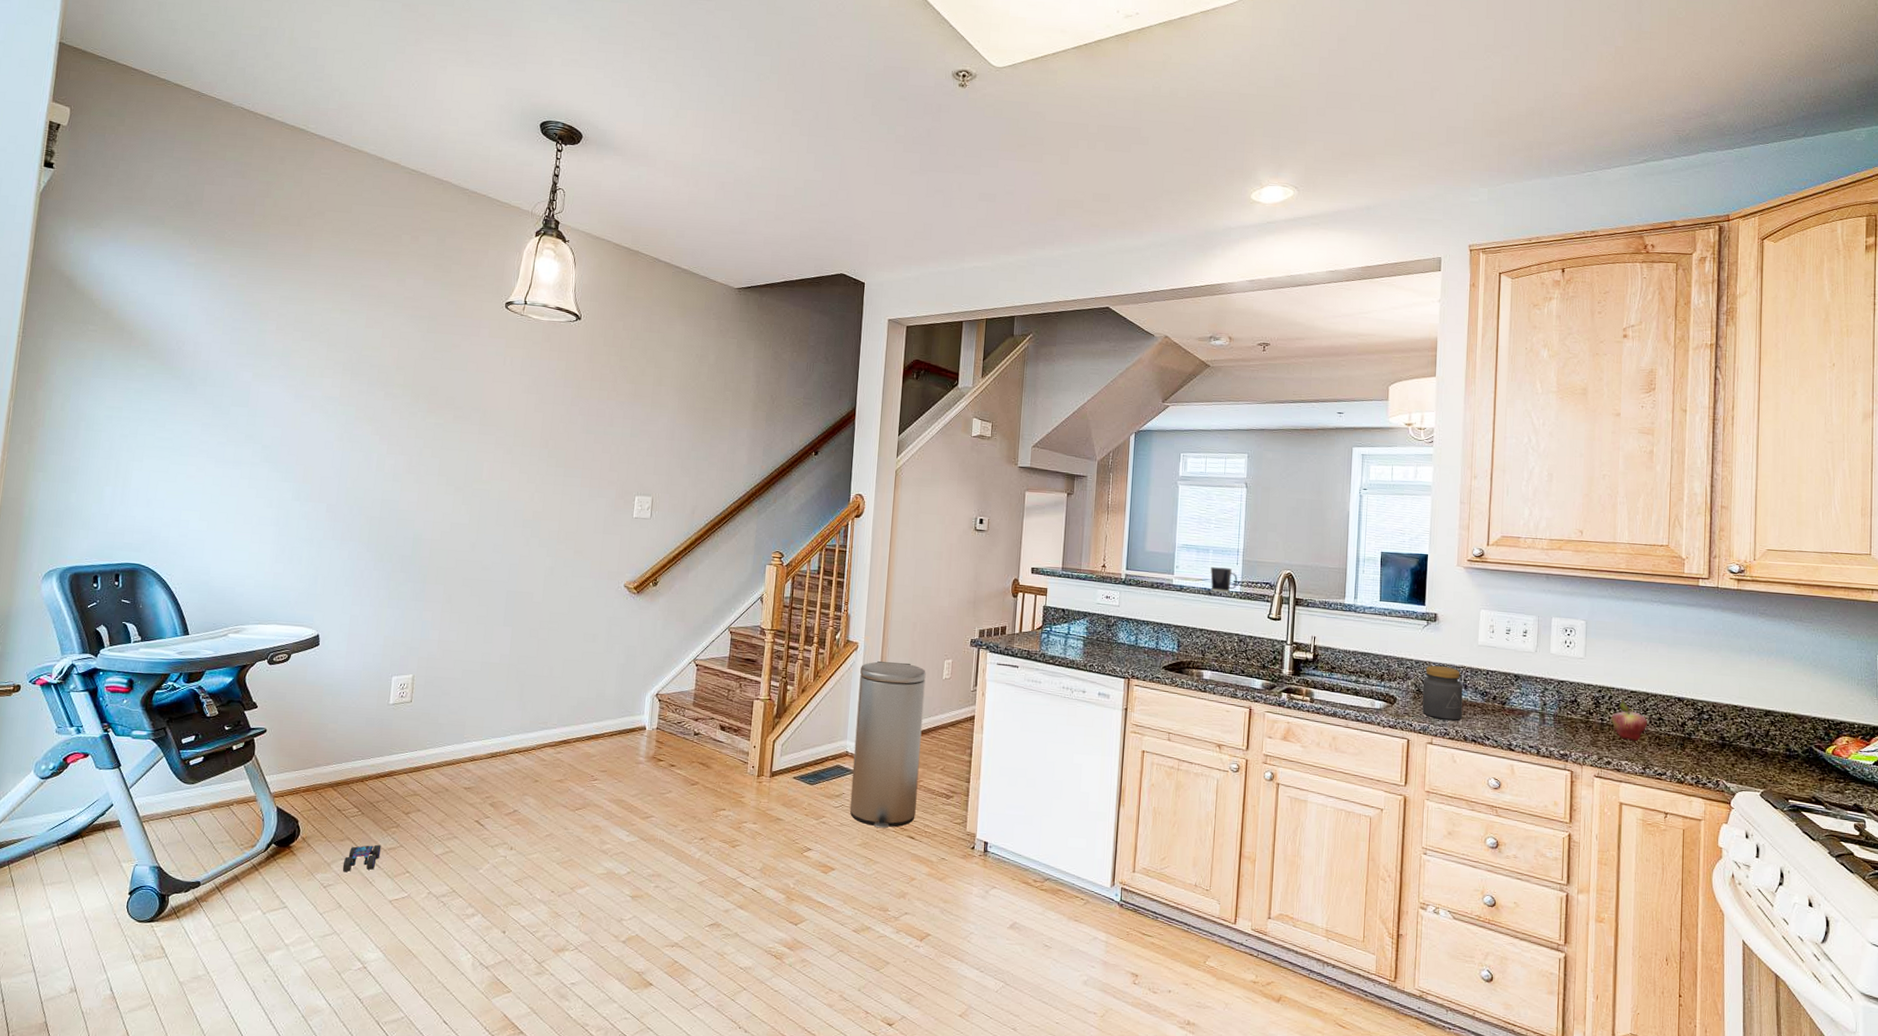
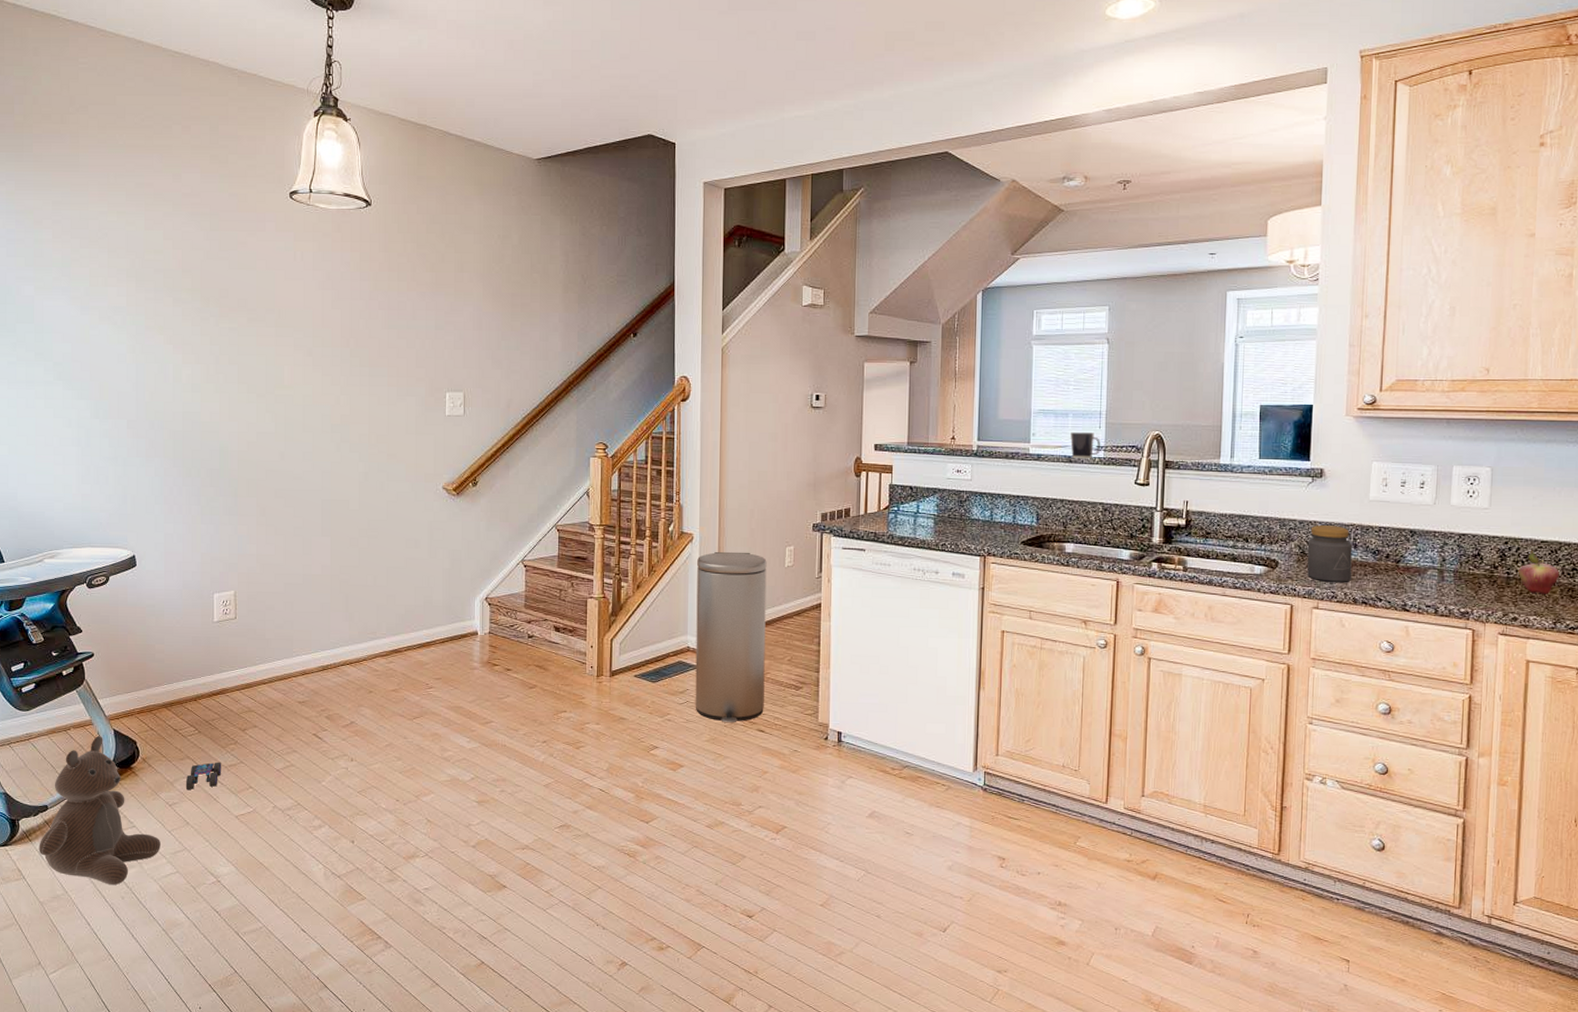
stuffed animal: none [185,813,311,967] -> present [39,736,160,885]

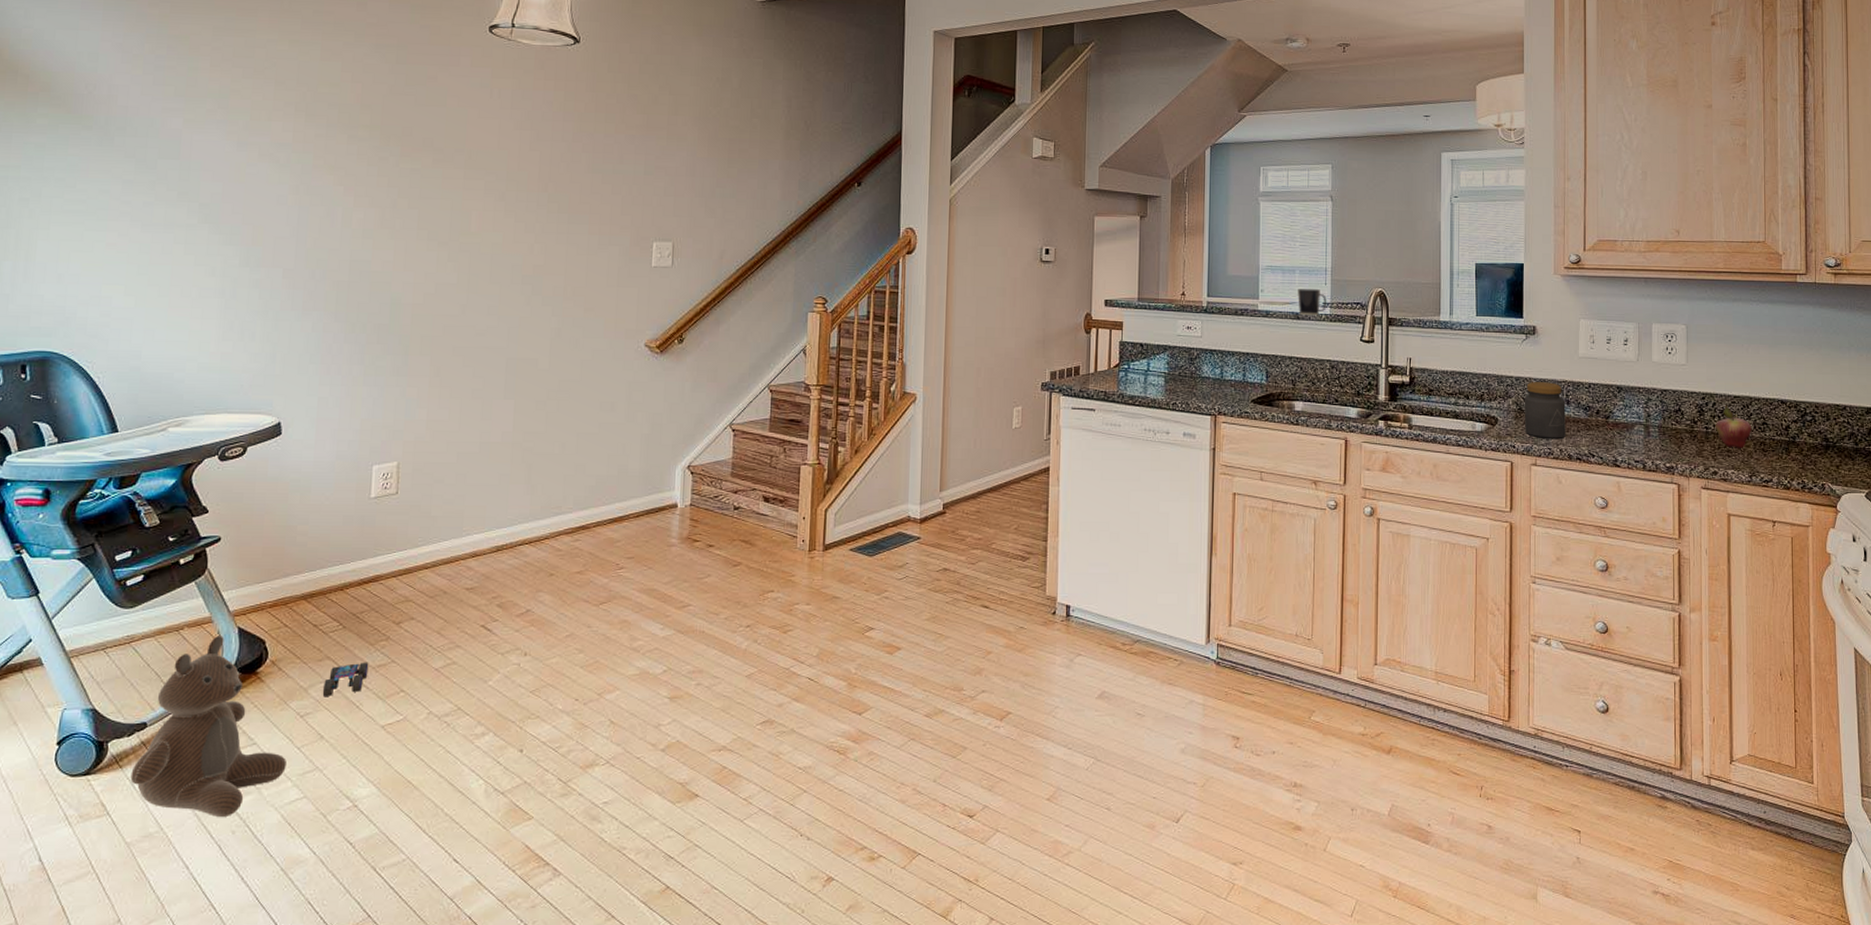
pedal bin: present [695,551,767,723] -> none [915,412,994,599]

